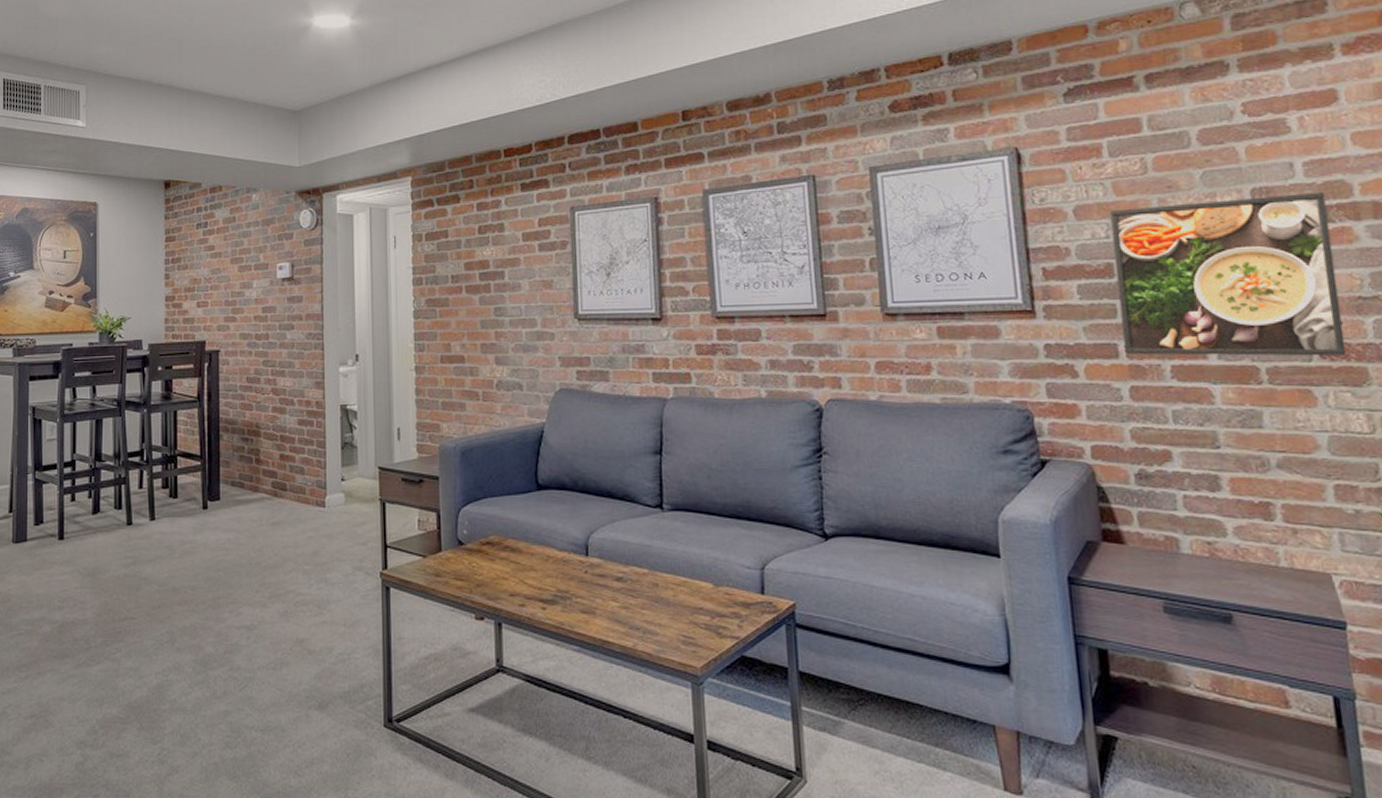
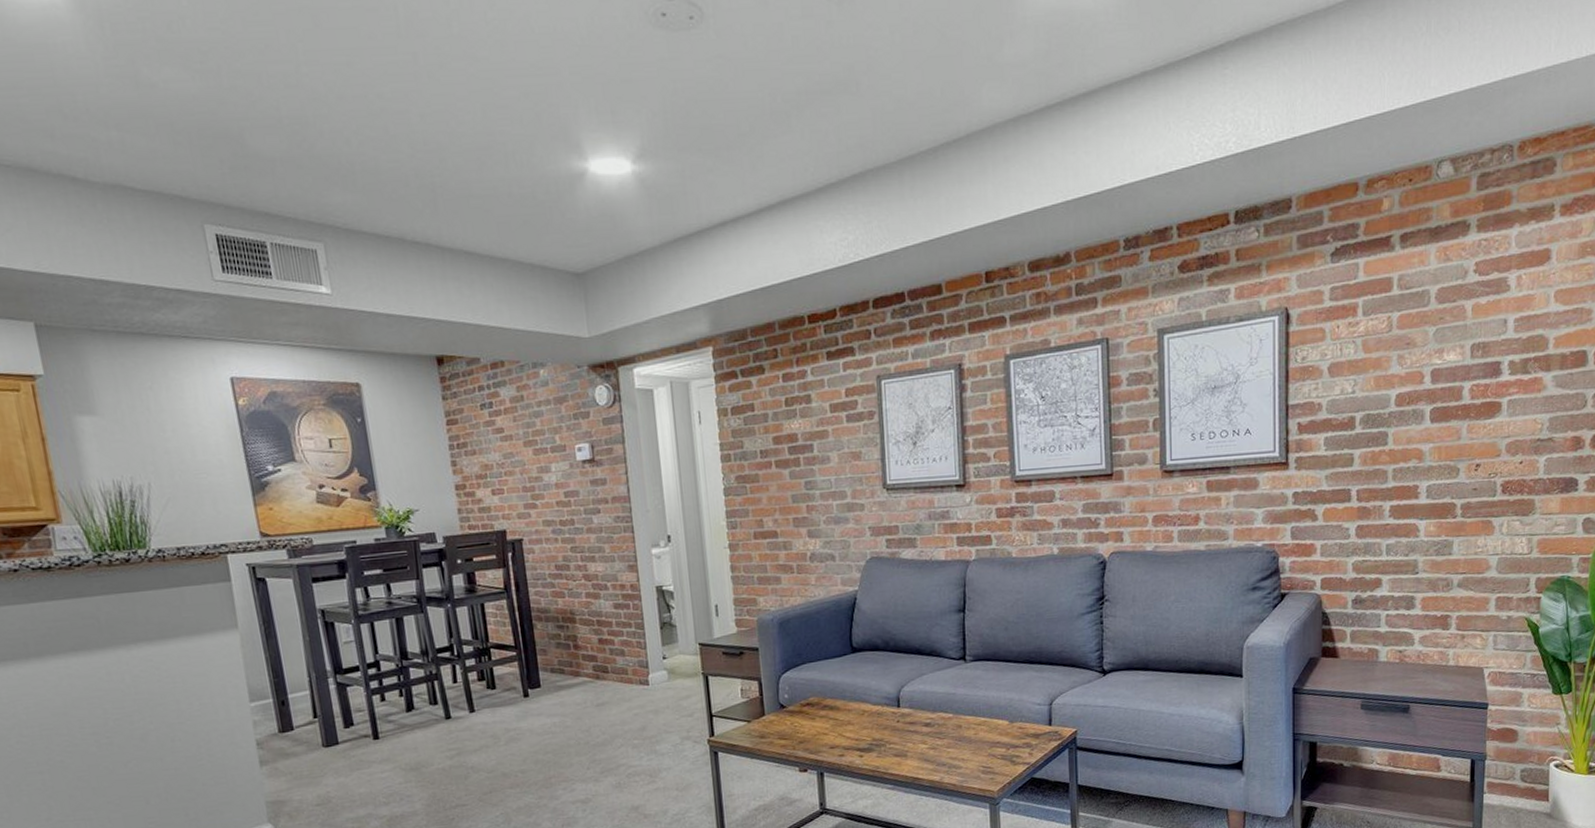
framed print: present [1109,193,1347,356] -> none [1356,347,1527,498]

